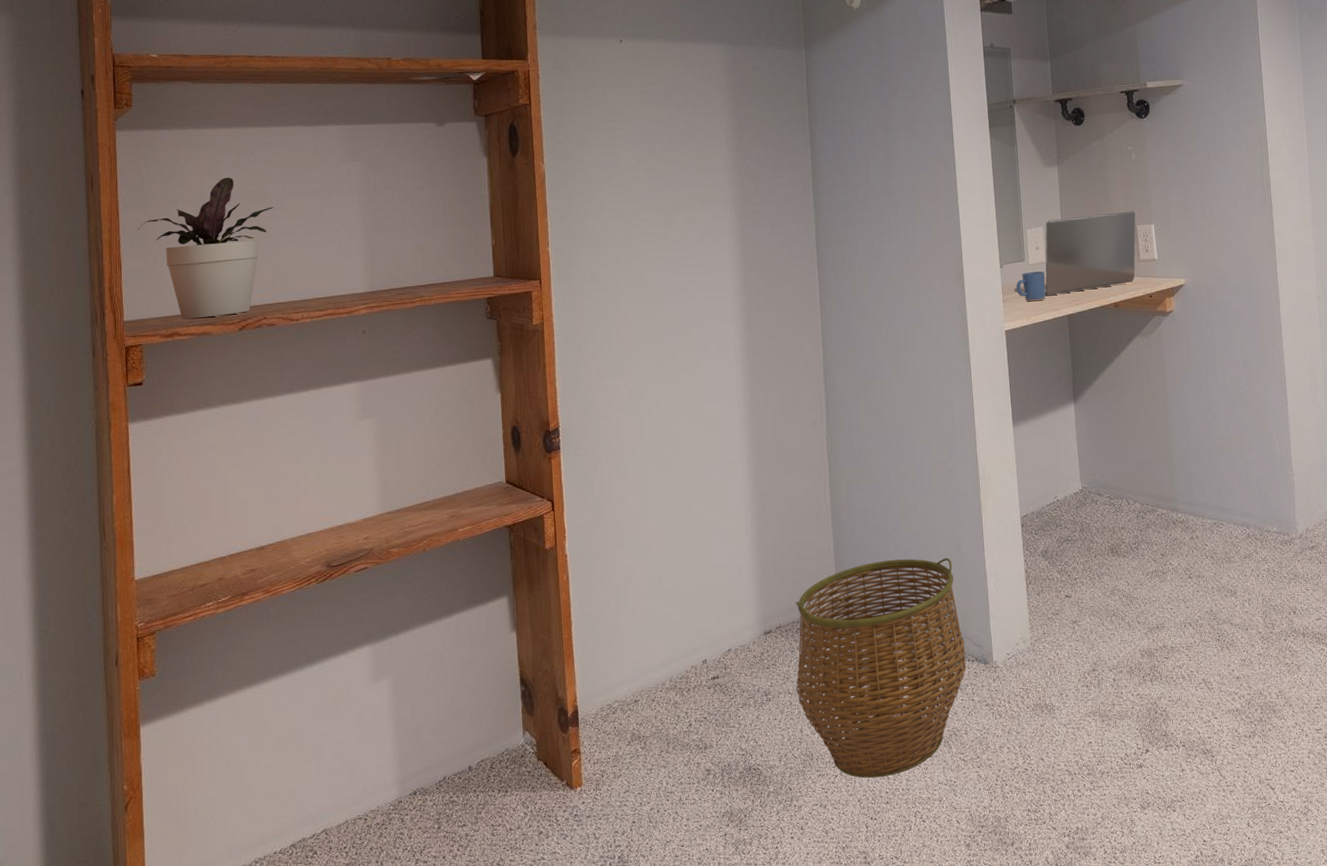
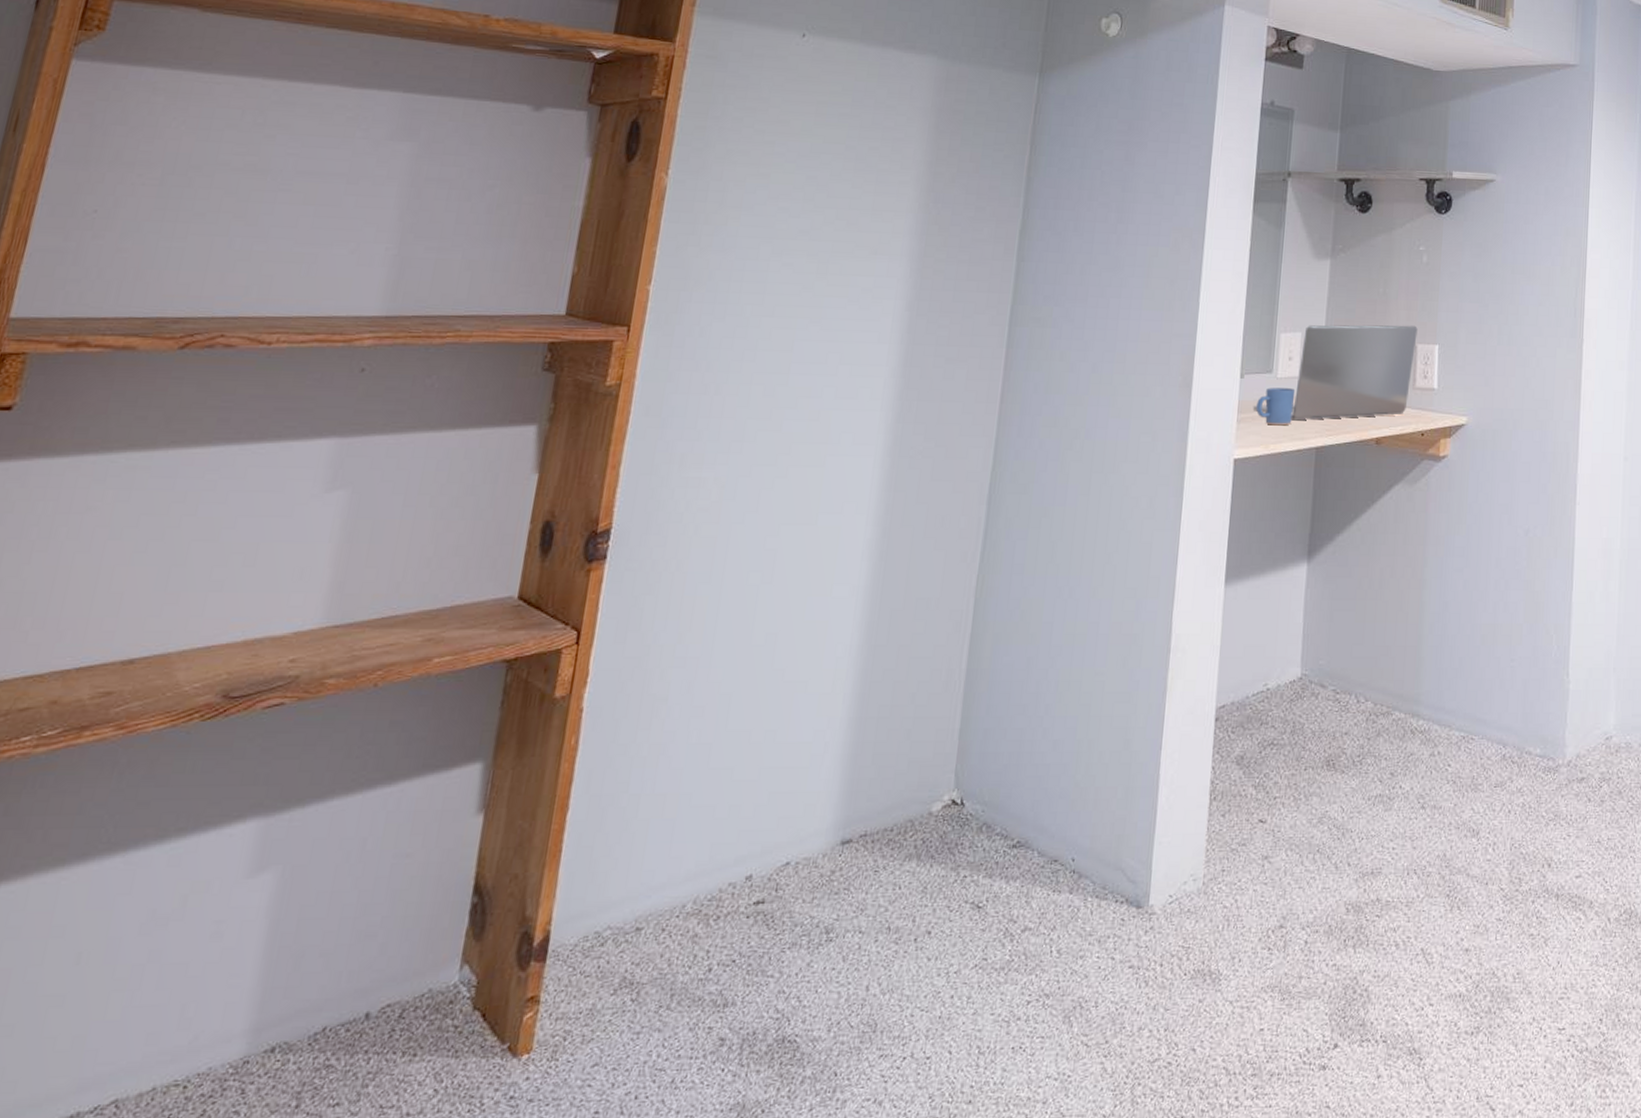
potted plant: present [138,177,274,320] -> none [66,140,276,326]
basket: present [796,557,967,778] -> none [870,751,1116,1064]

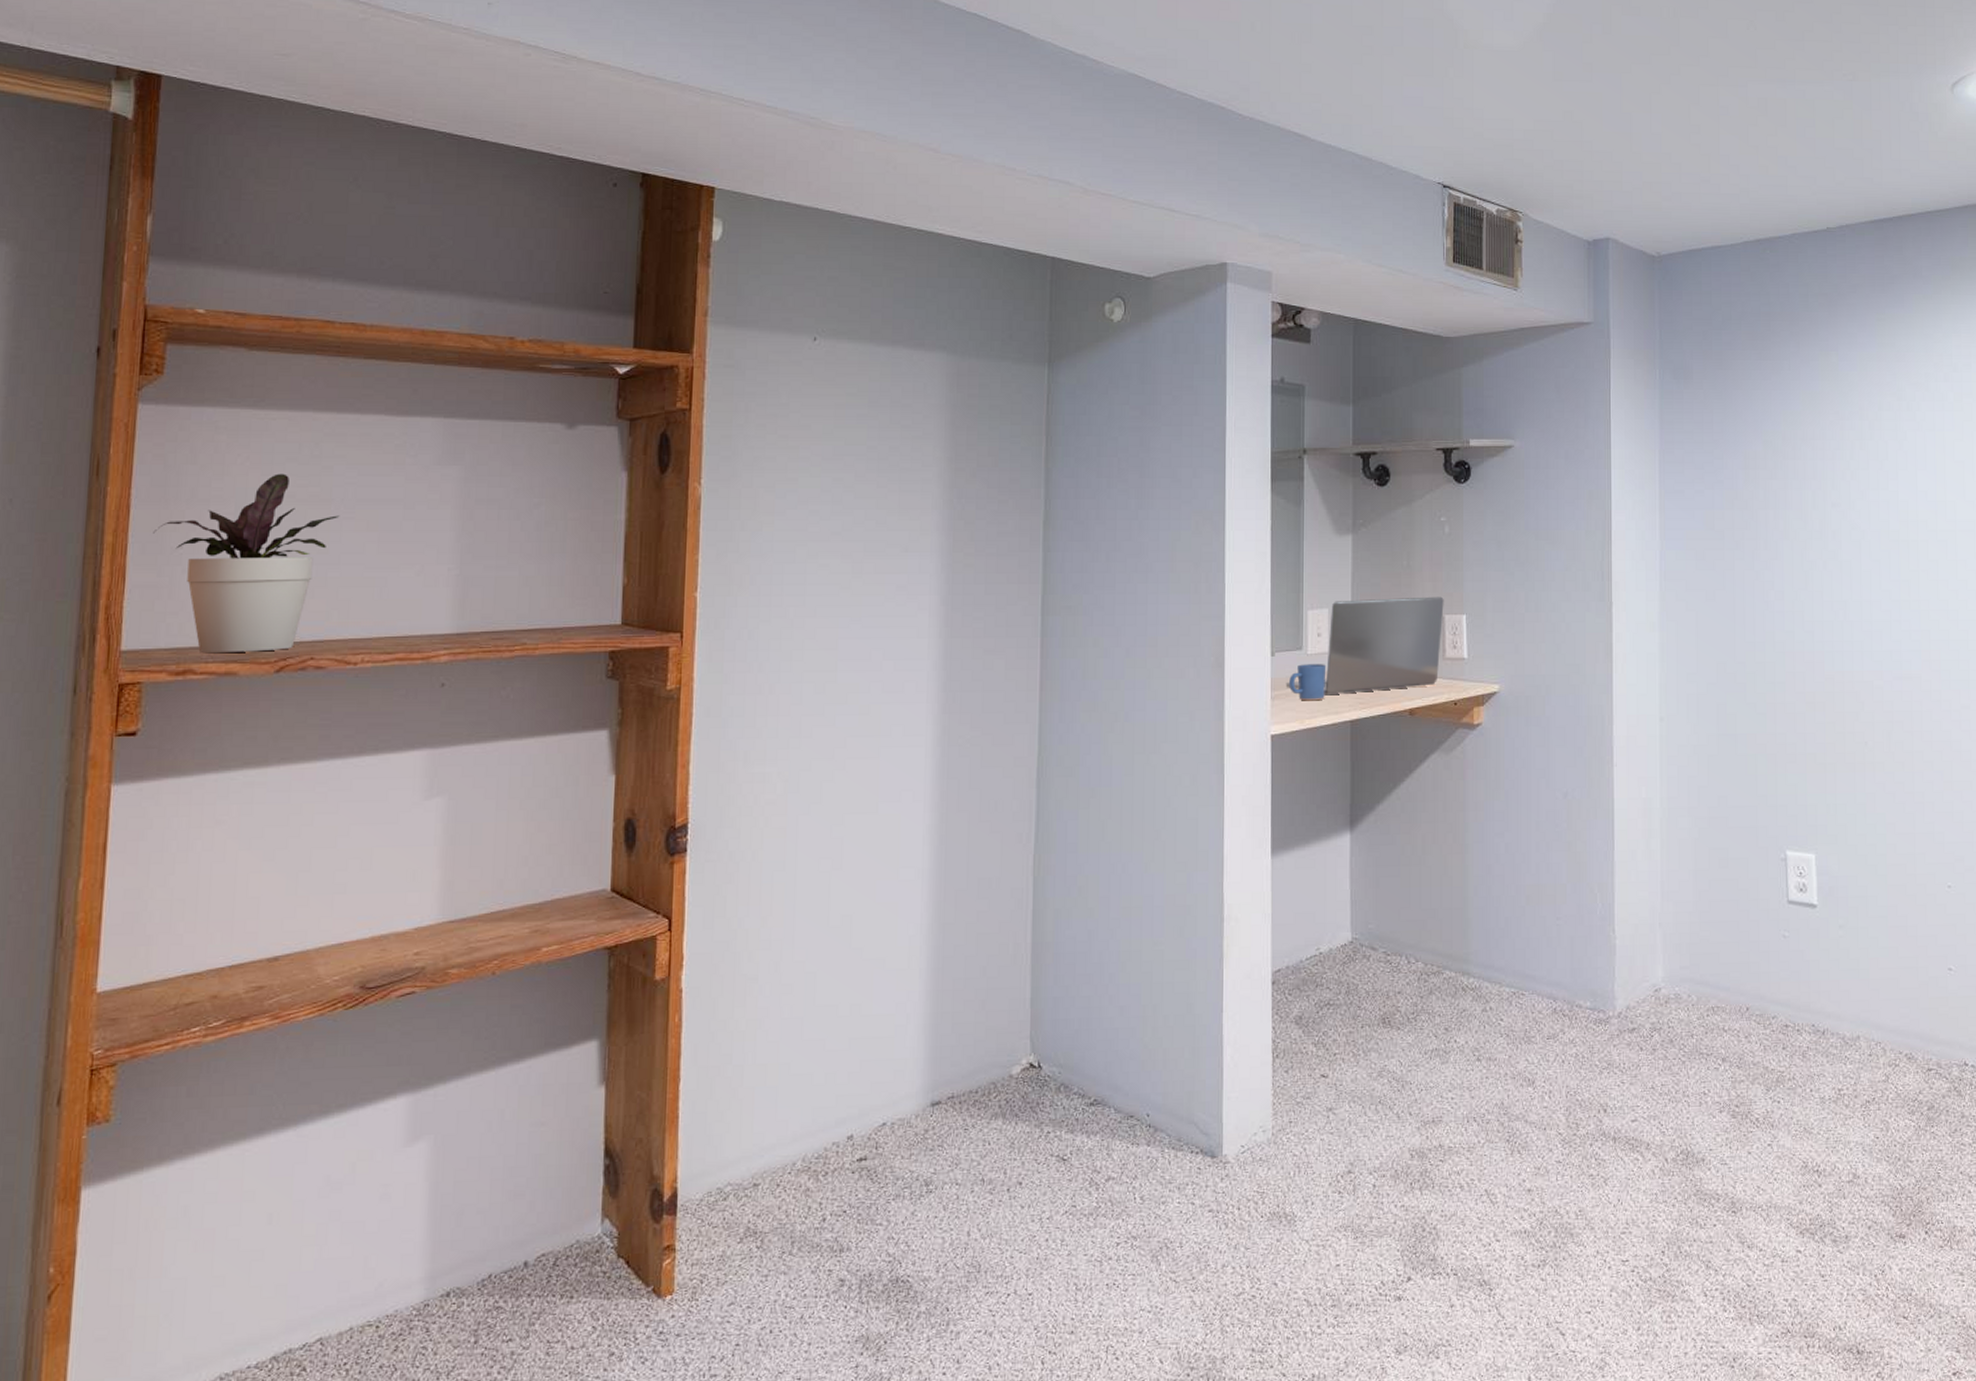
potted plant: none [66,140,276,326] -> present [153,473,340,654]

